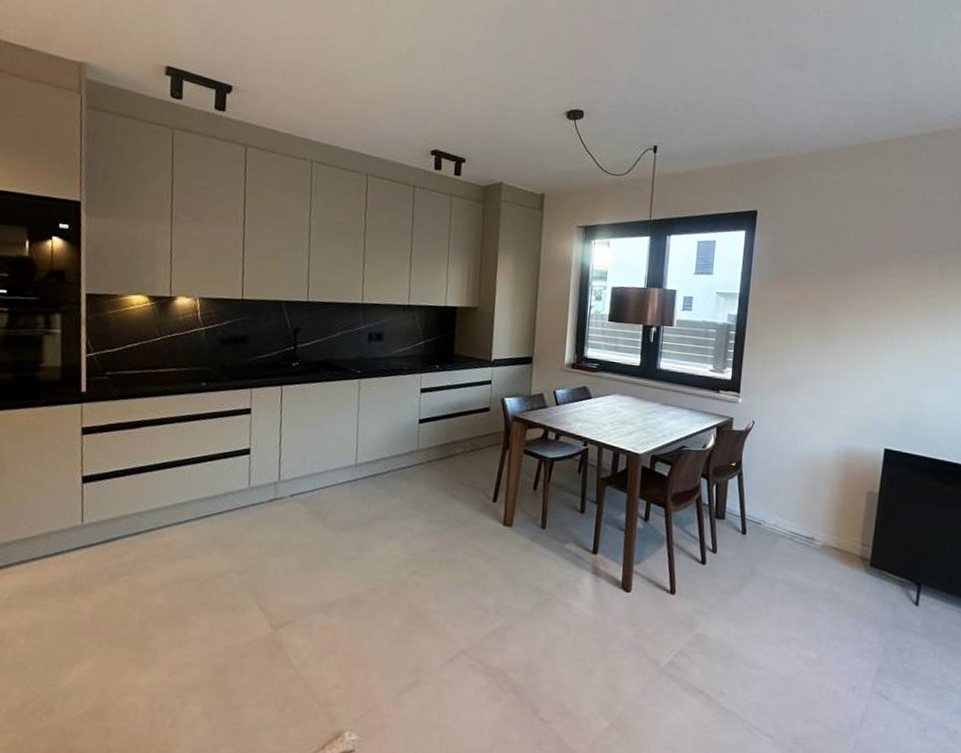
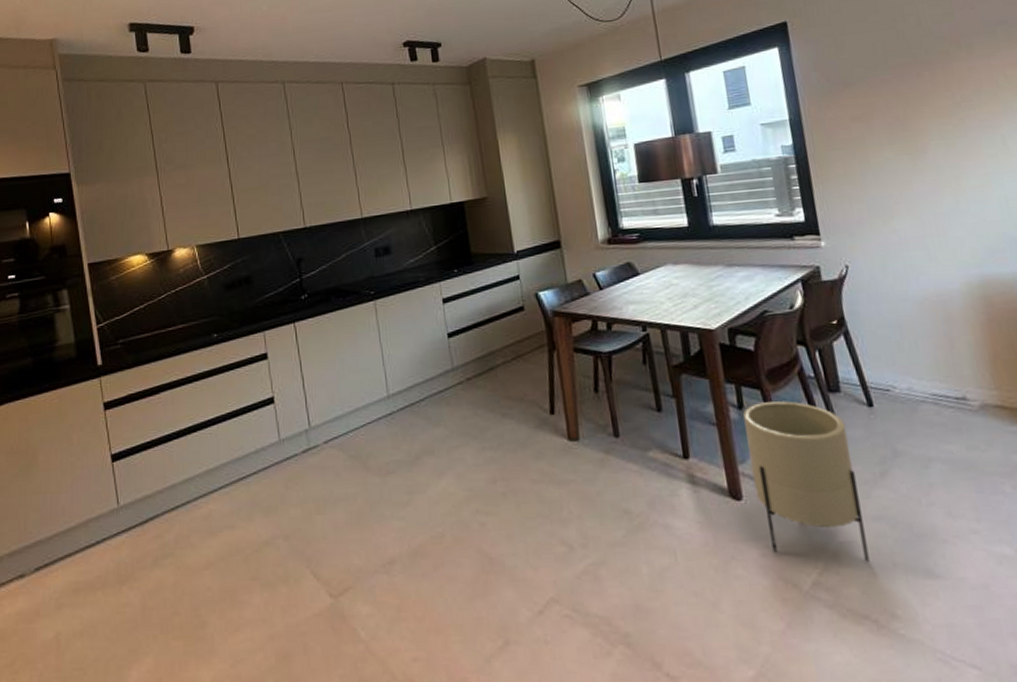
planter: none [642,518,722,651] -> present [743,401,870,562]

